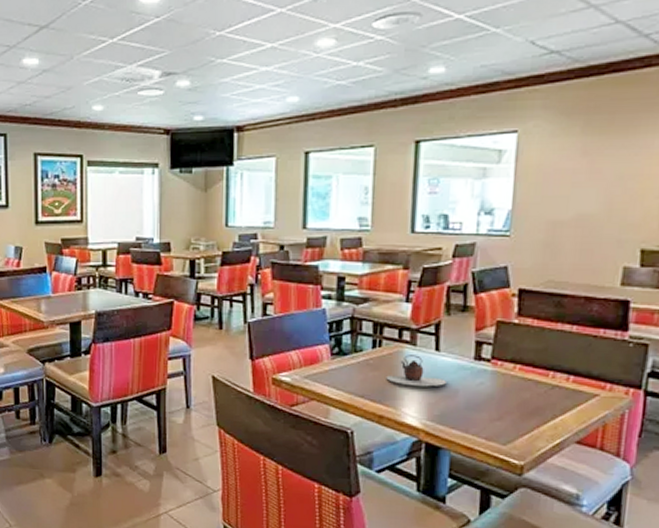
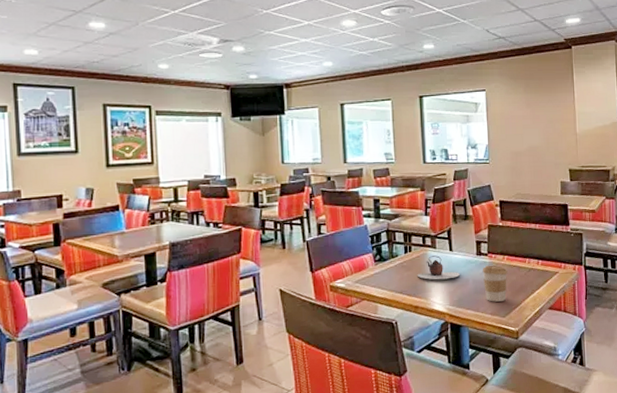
coffee cup: none [479,374,519,424] -> present [482,265,508,302]

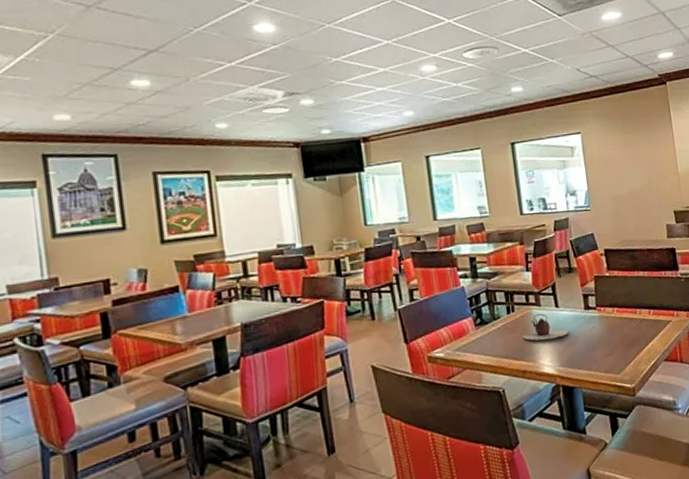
coffee cup: present [482,265,508,302] -> none [591,319,620,359]

